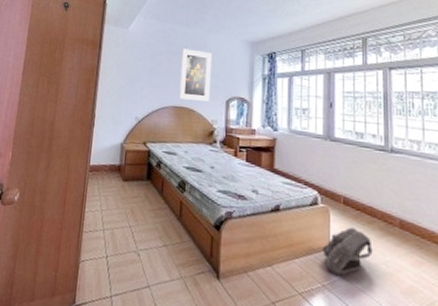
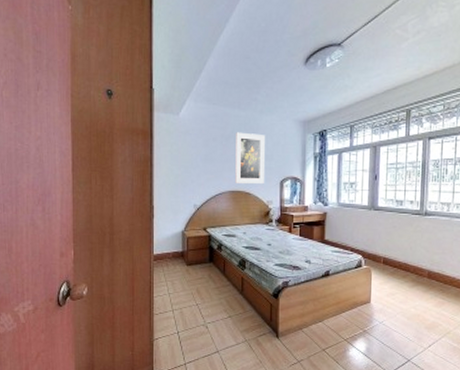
backpack: present [322,227,373,276] -> none [364,282,405,321]

